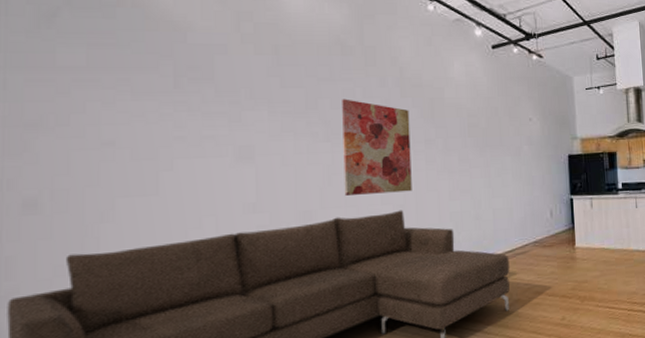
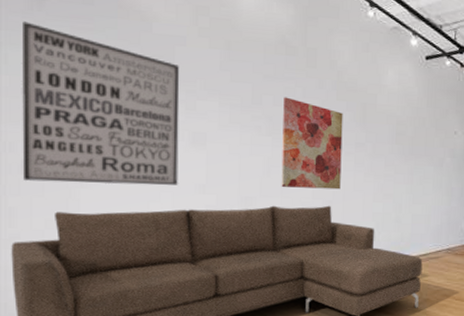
wall art: none [24,41,222,222] -> present [21,21,180,185]

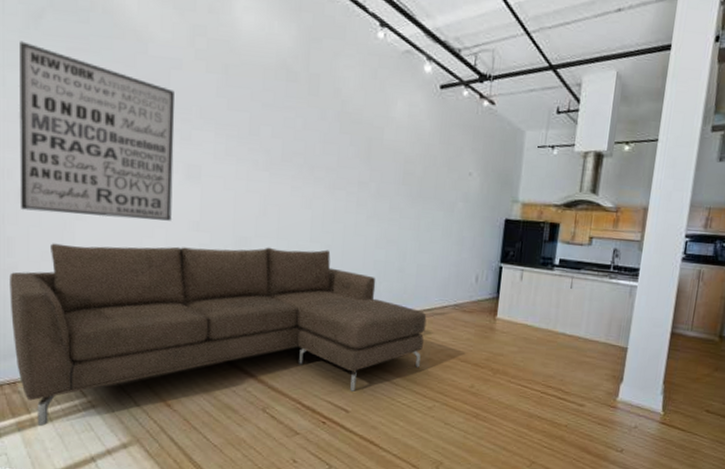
wall art: present [281,97,343,190] -> none [277,128,347,233]

